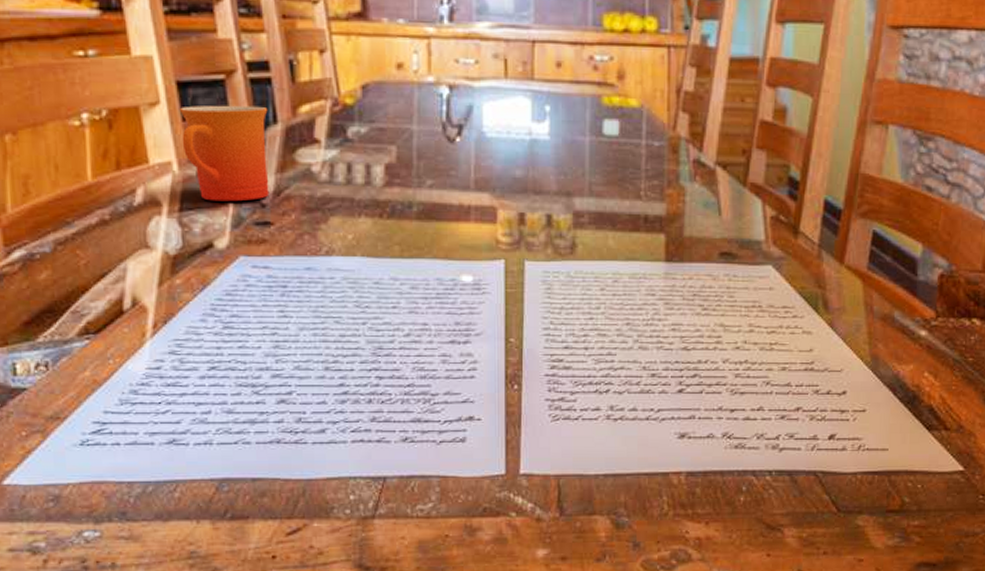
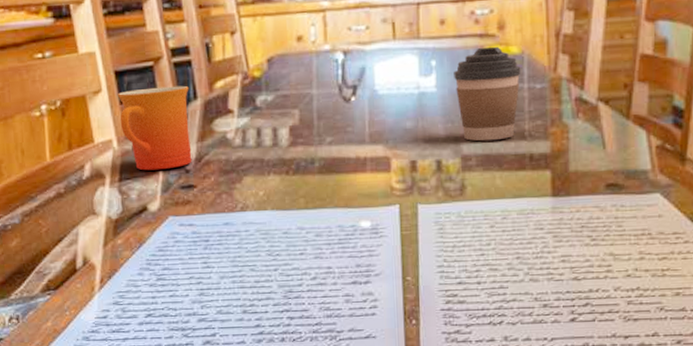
coffee cup: none [569,96,640,198] -> present [454,46,521,141]

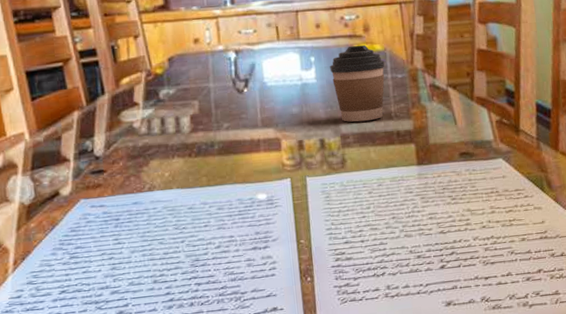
mug: present [117,85,192,171] -> none [28,83,102,159]

